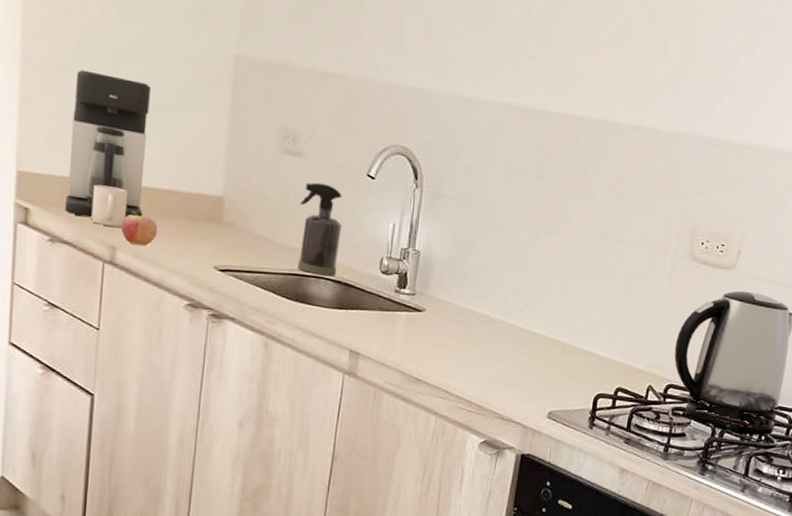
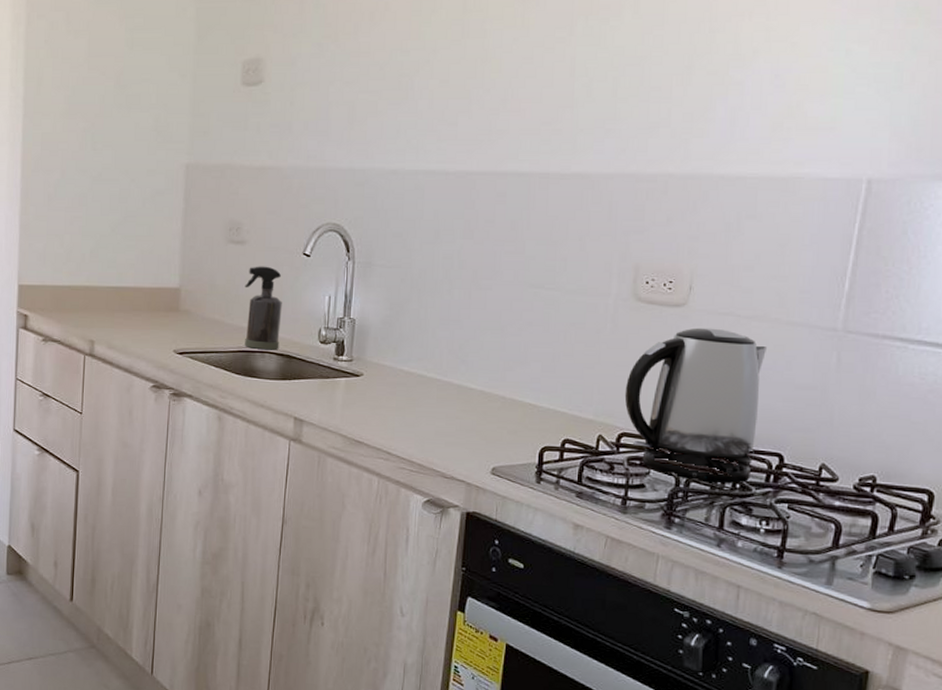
coffee maker: present [65,69,152,218] -> none [55,195,120,318]
mug: present [91,184,128,227] -> none [74,289,103,323]
fruit: present [120,211,158,246] -> none [97,308,127,338]

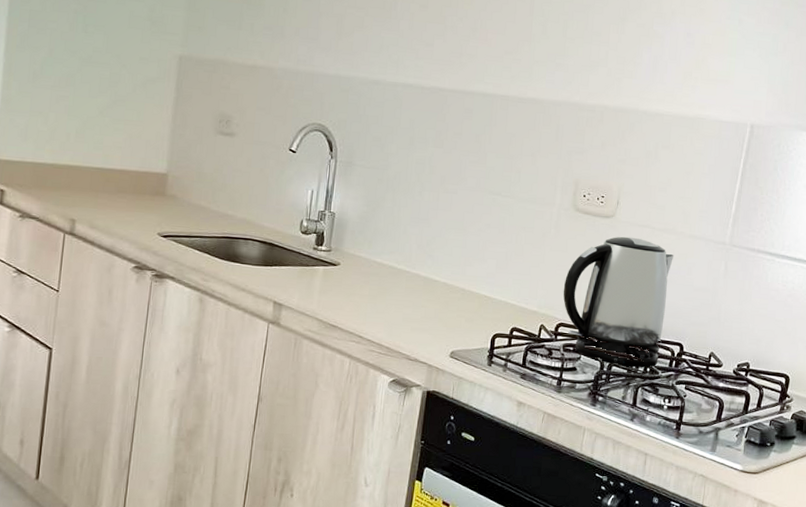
spray bottle: present [245,266,282,349] -> none [229,158,267,237]

